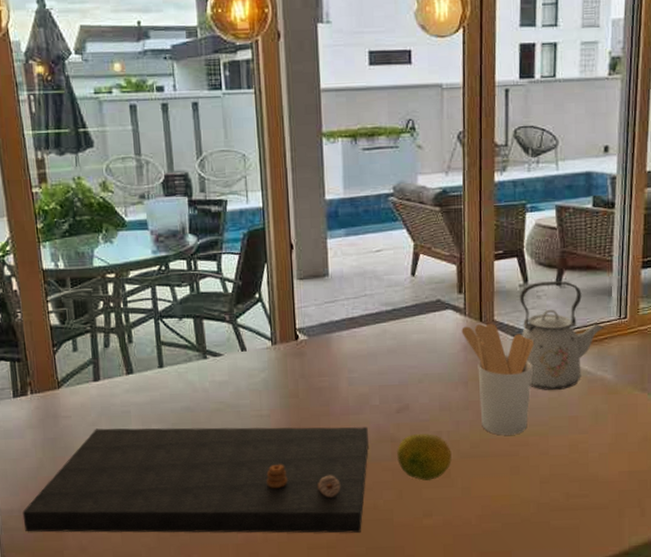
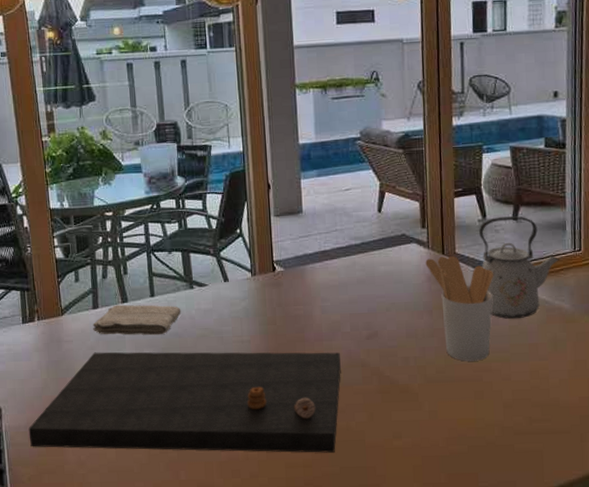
washcloth: none [94,376,194,410] -> present [93,304,181,336]
fruit: present [397,433,452,481] -> none [367,358,419,404]

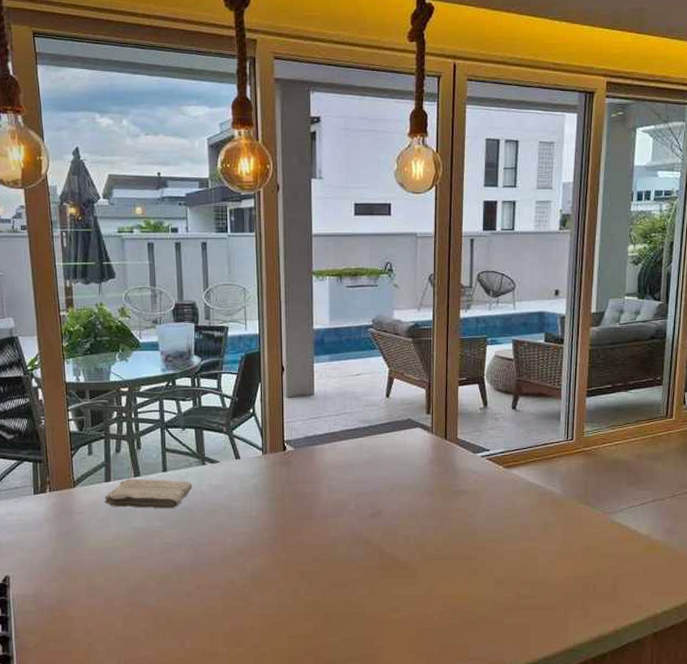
cutting board: present [28,352,341,453] -> none [36,524,345,625]
utensil holder: present [425,256,493,361] -> none [429,441,491,541]
kettle: present [479,216,559,320] -> none [480,406,553,502]

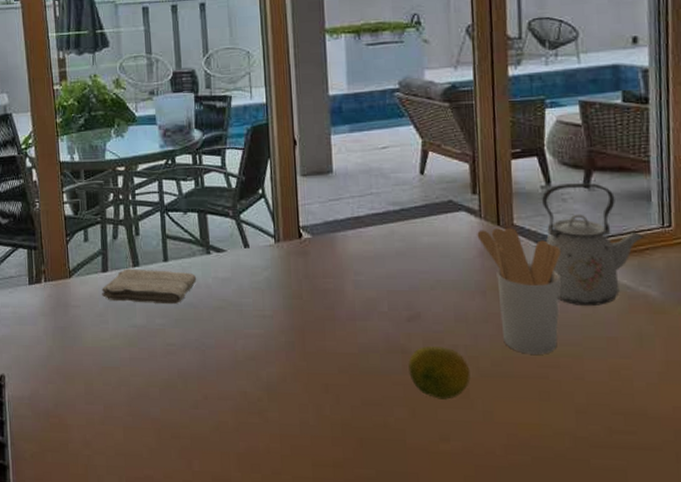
fruit: none [370,536,418,579] -> present [408,345,471,400]
utensil holder: none [429,441,491,541] -> present [477,228,561,355]
kettle: none [480,406,553,502] -> present [542,183,644,307]

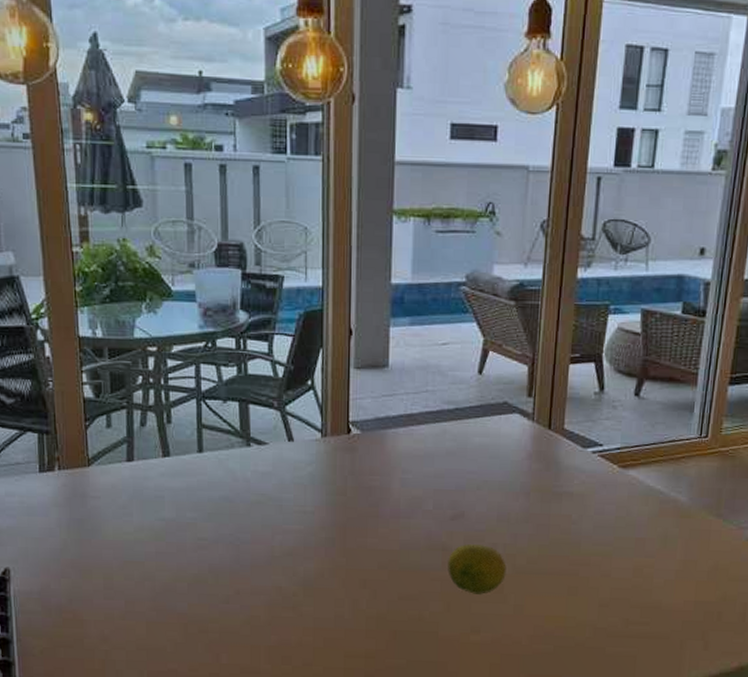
washcloth: present [102,268,197,305] -> none [126,458,234,498]
utensil holder: present [477,228,561,355] -> none [528,432,605,553]
kettle: present [542,183,644,307] -> none [593,391,682,510]

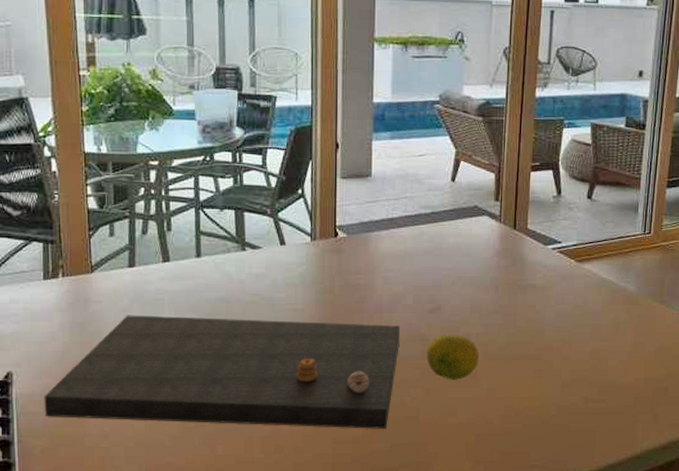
cutting board: none [42,512,418,644] -> present [44,315,400,429]

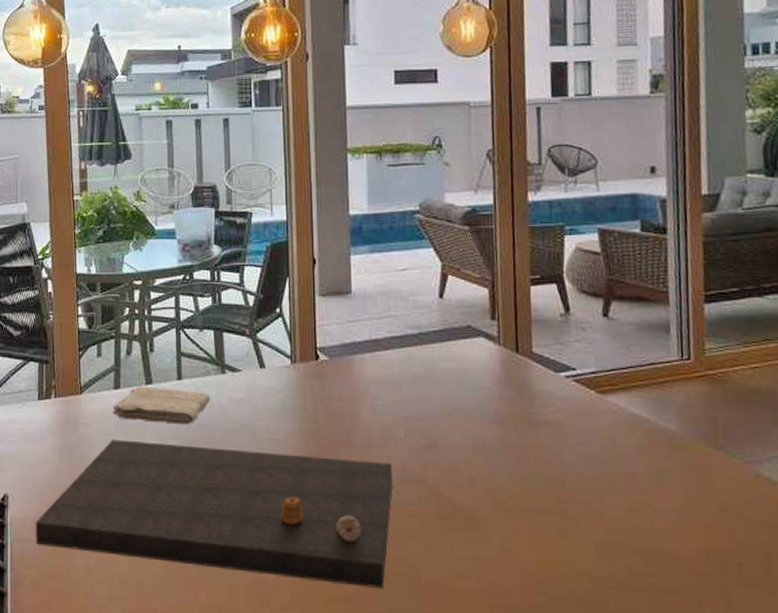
washcloth: none [127,264,230,299] -> present [113,386,211,425]
fruit: present [427,334,479,380] -> none [424,475,488,534]

